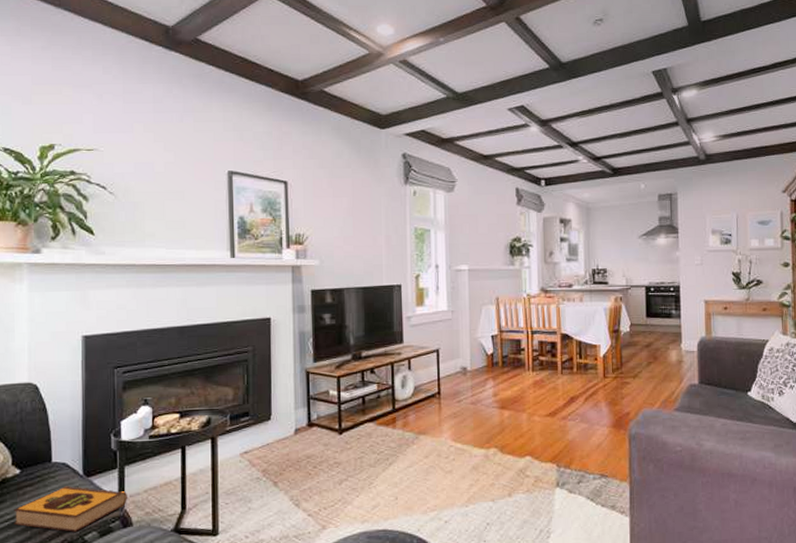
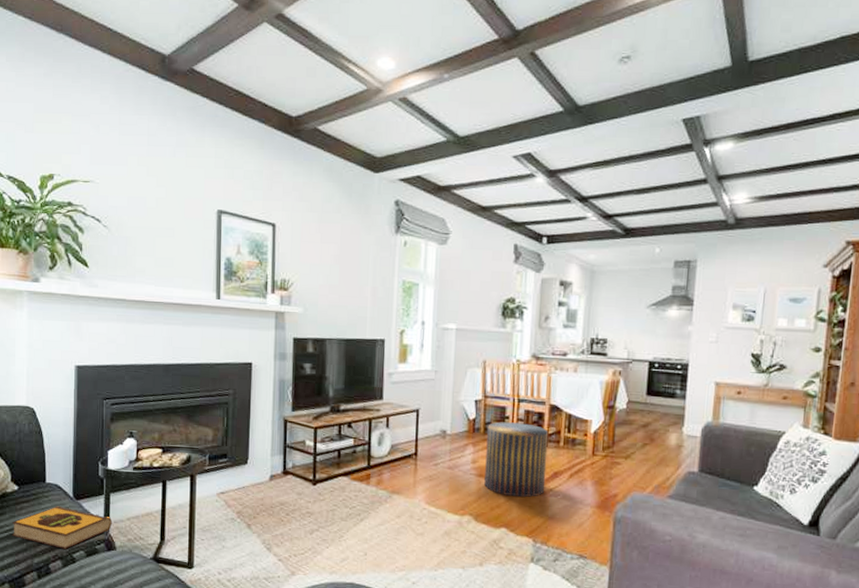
stool: none [505,353,564,425] -> present [484,422,549,498]

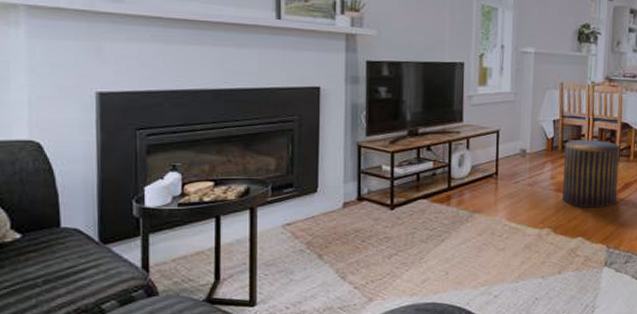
hardback book: present [12,506,113,549] -> none [14,253,153,301]

